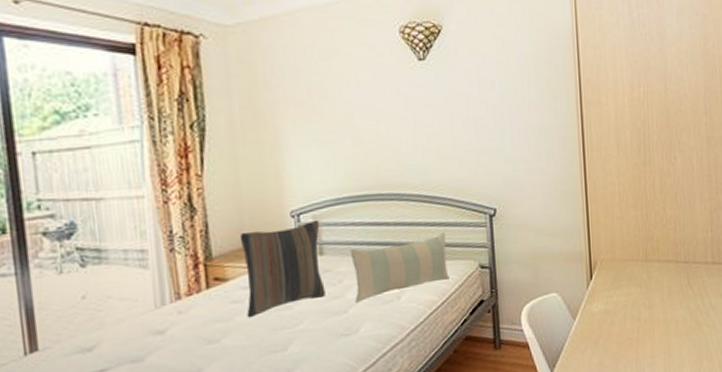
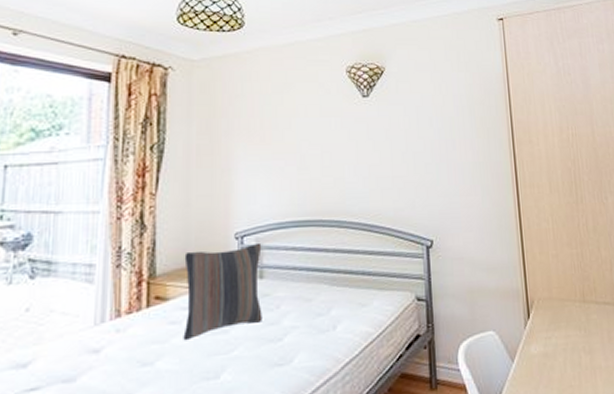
pillow: present [350,231,450,304] -> none [289,261,386,332]

